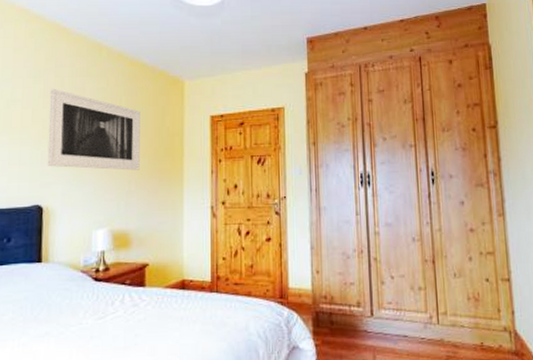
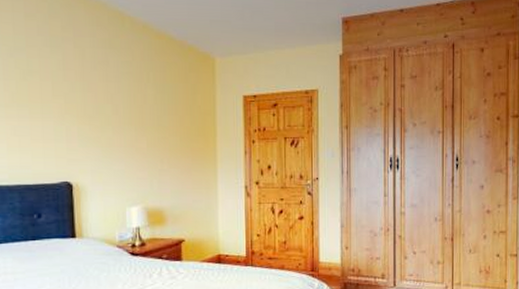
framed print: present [47,88,140,170] -> none [70,59,172,149]

